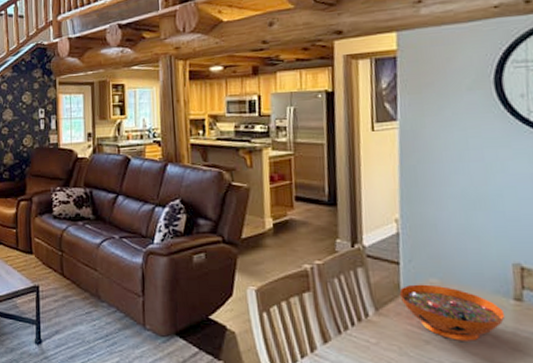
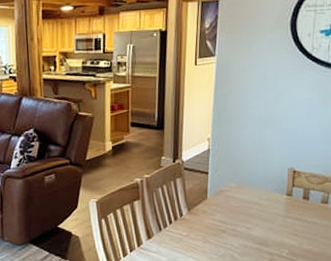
decorative bowl: present [399,284,506,341] -> none [206,188,279,228]

